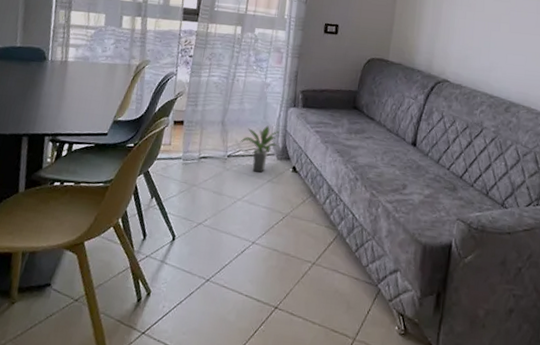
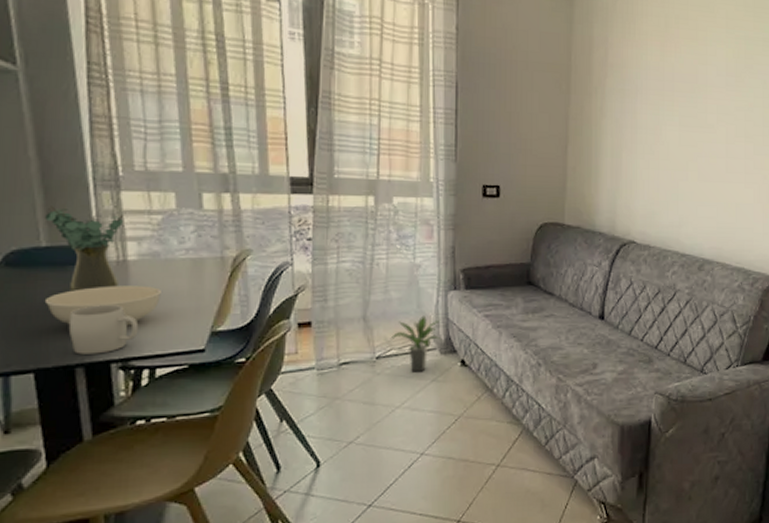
bowl: none [12,78,86,110] -> present [44,285,161,326]
vase: none [22,18,70,81] -> present [44,205,123,291]
mug: none [23,92,68,128] -> present [68,305,139,355]

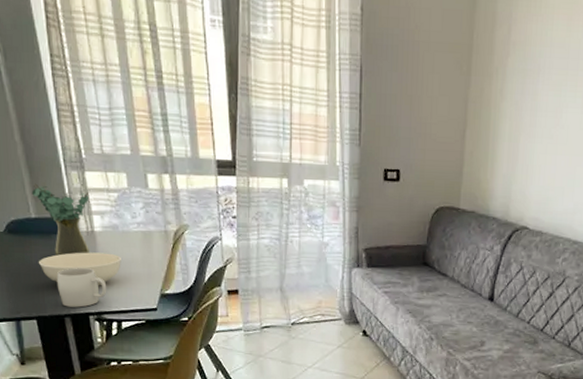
potted plant: present [390,315,442,372] -> none [302,289,347,339]

